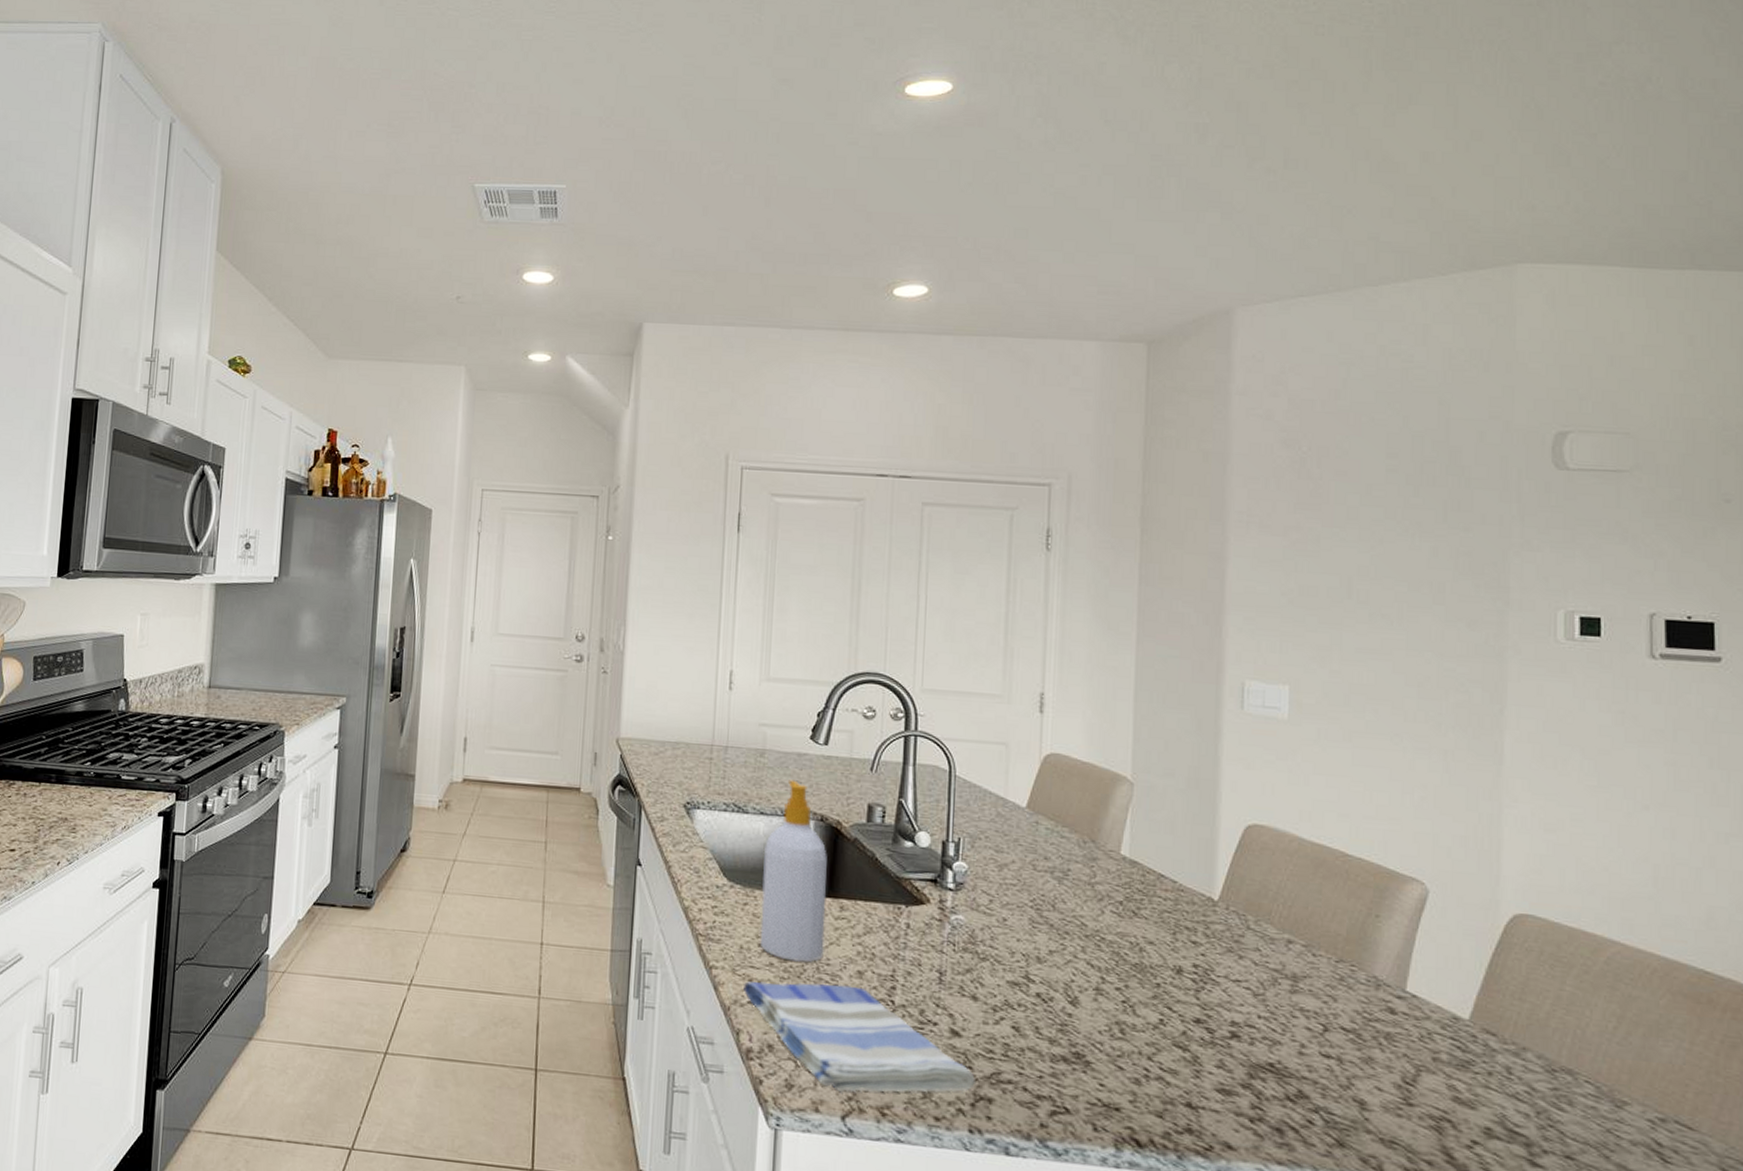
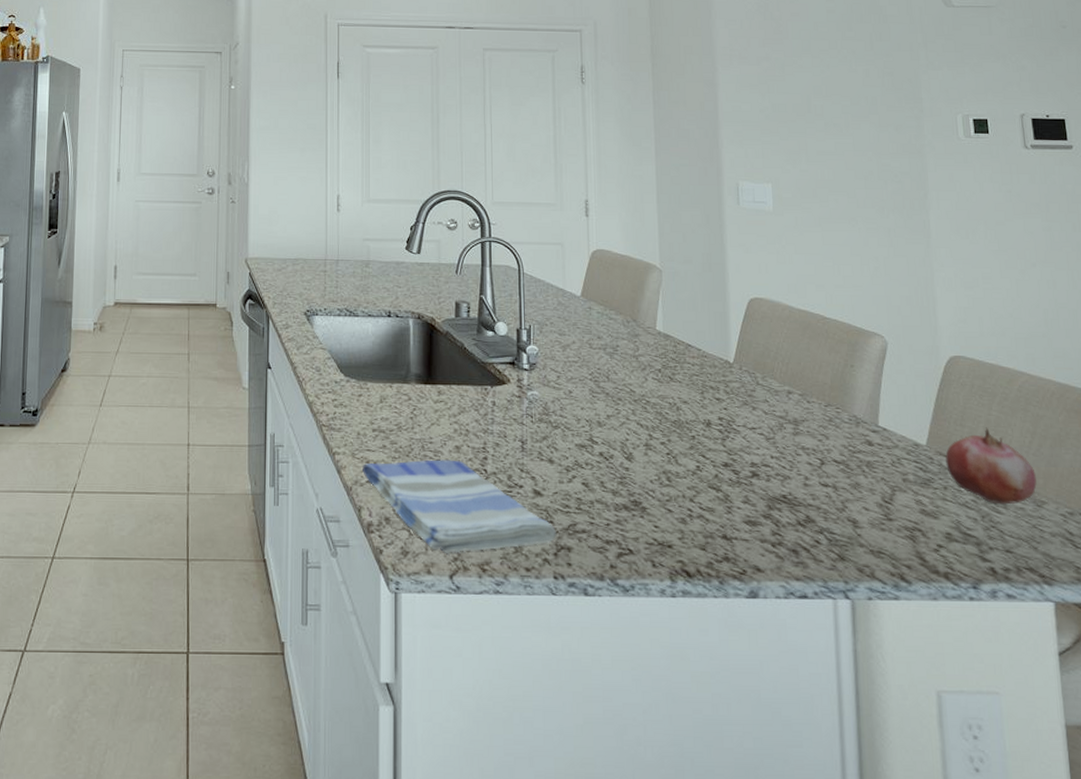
soap bottle: present [760,780,827,962] -> none [372,285,427,442]
fruit: none [1493,1004,1618,1102] -> present [945,427,1037,505]

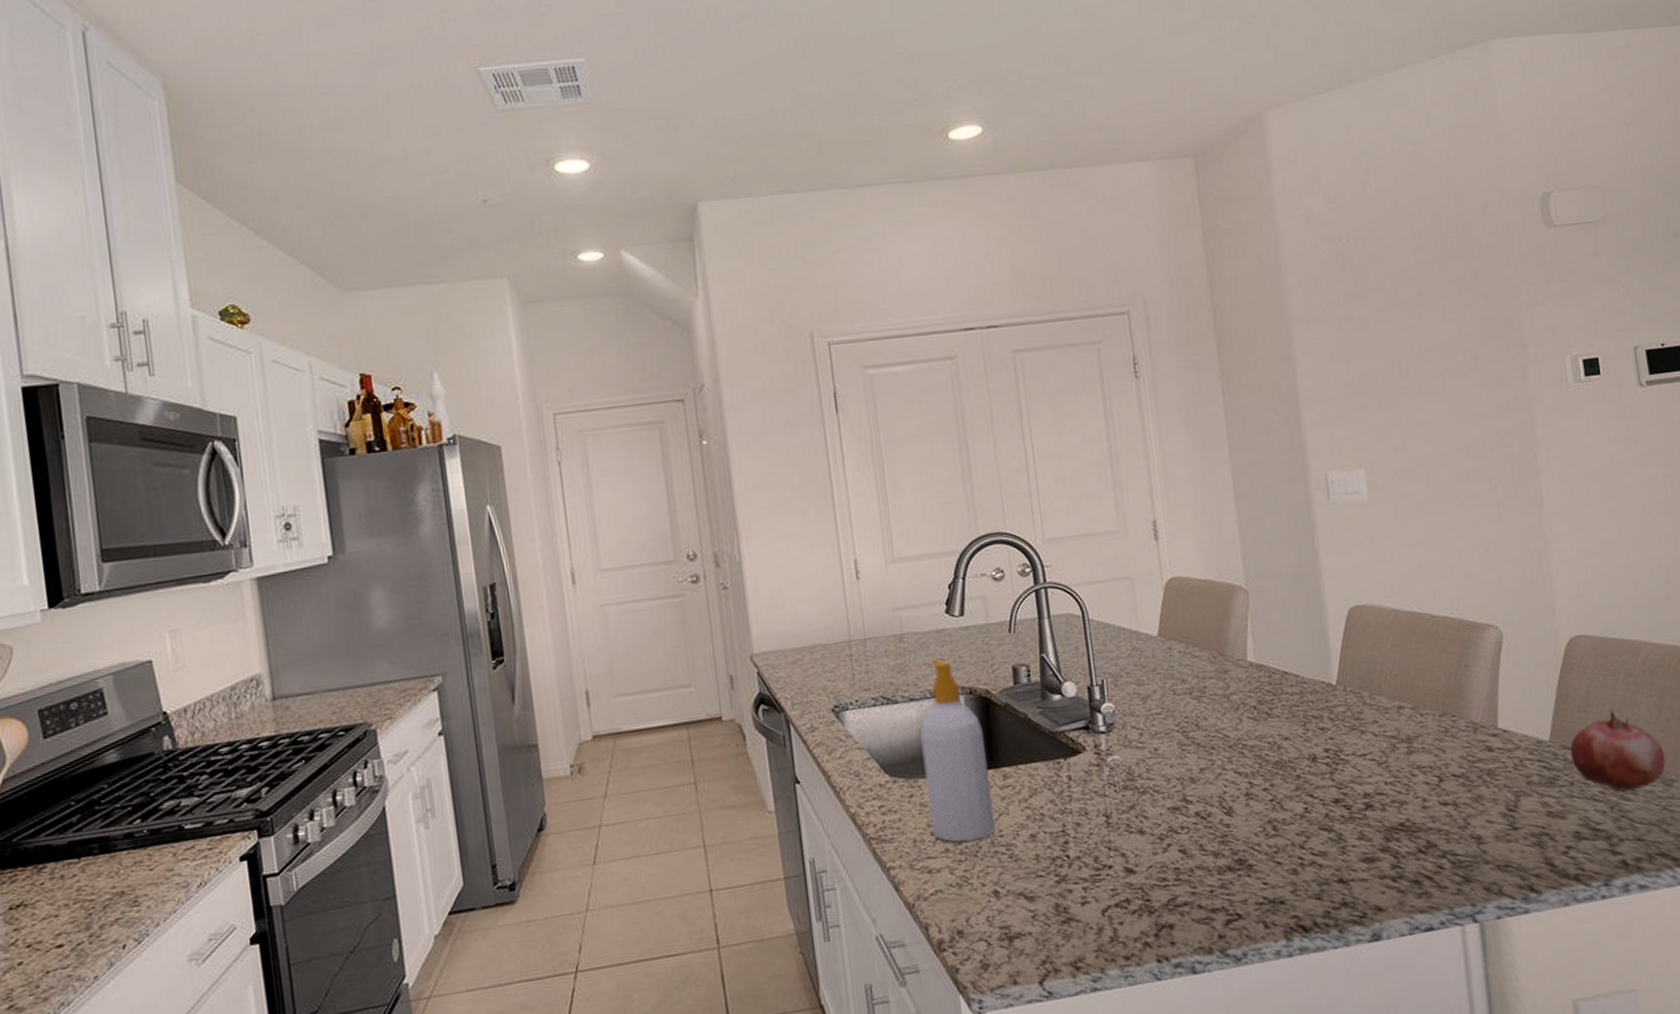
dish towel: present [363,459,556,553] -> none [924,850,1155,958]
soap bottle: none [372,285,427,442] -> present [919,658,996,842]

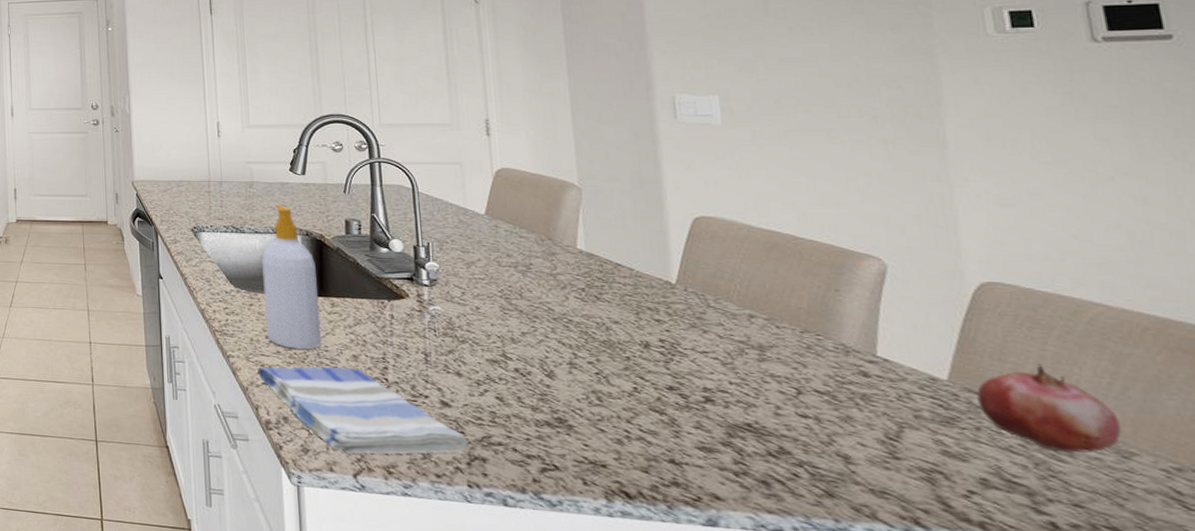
dish towel: none [924,850,1155,958] -> present [257,366,469,455]

